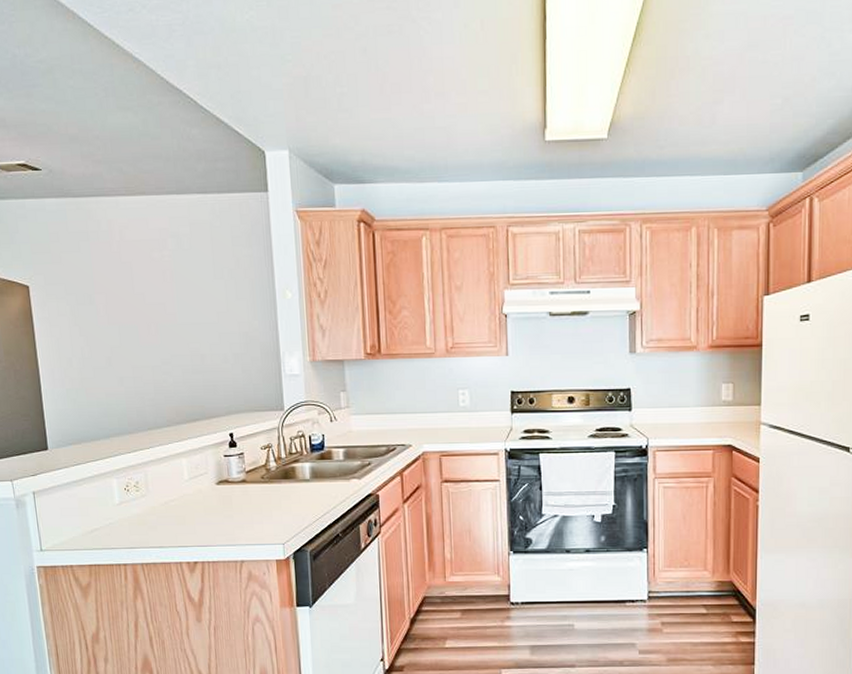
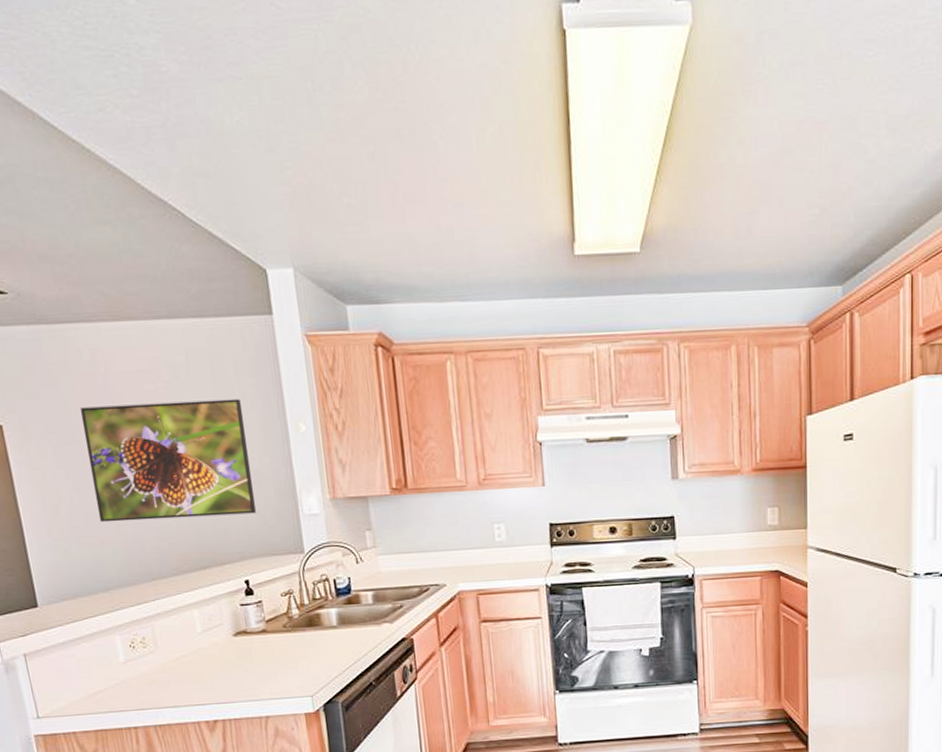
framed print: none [95,267,243,376] -> present [79,398,256,523]

